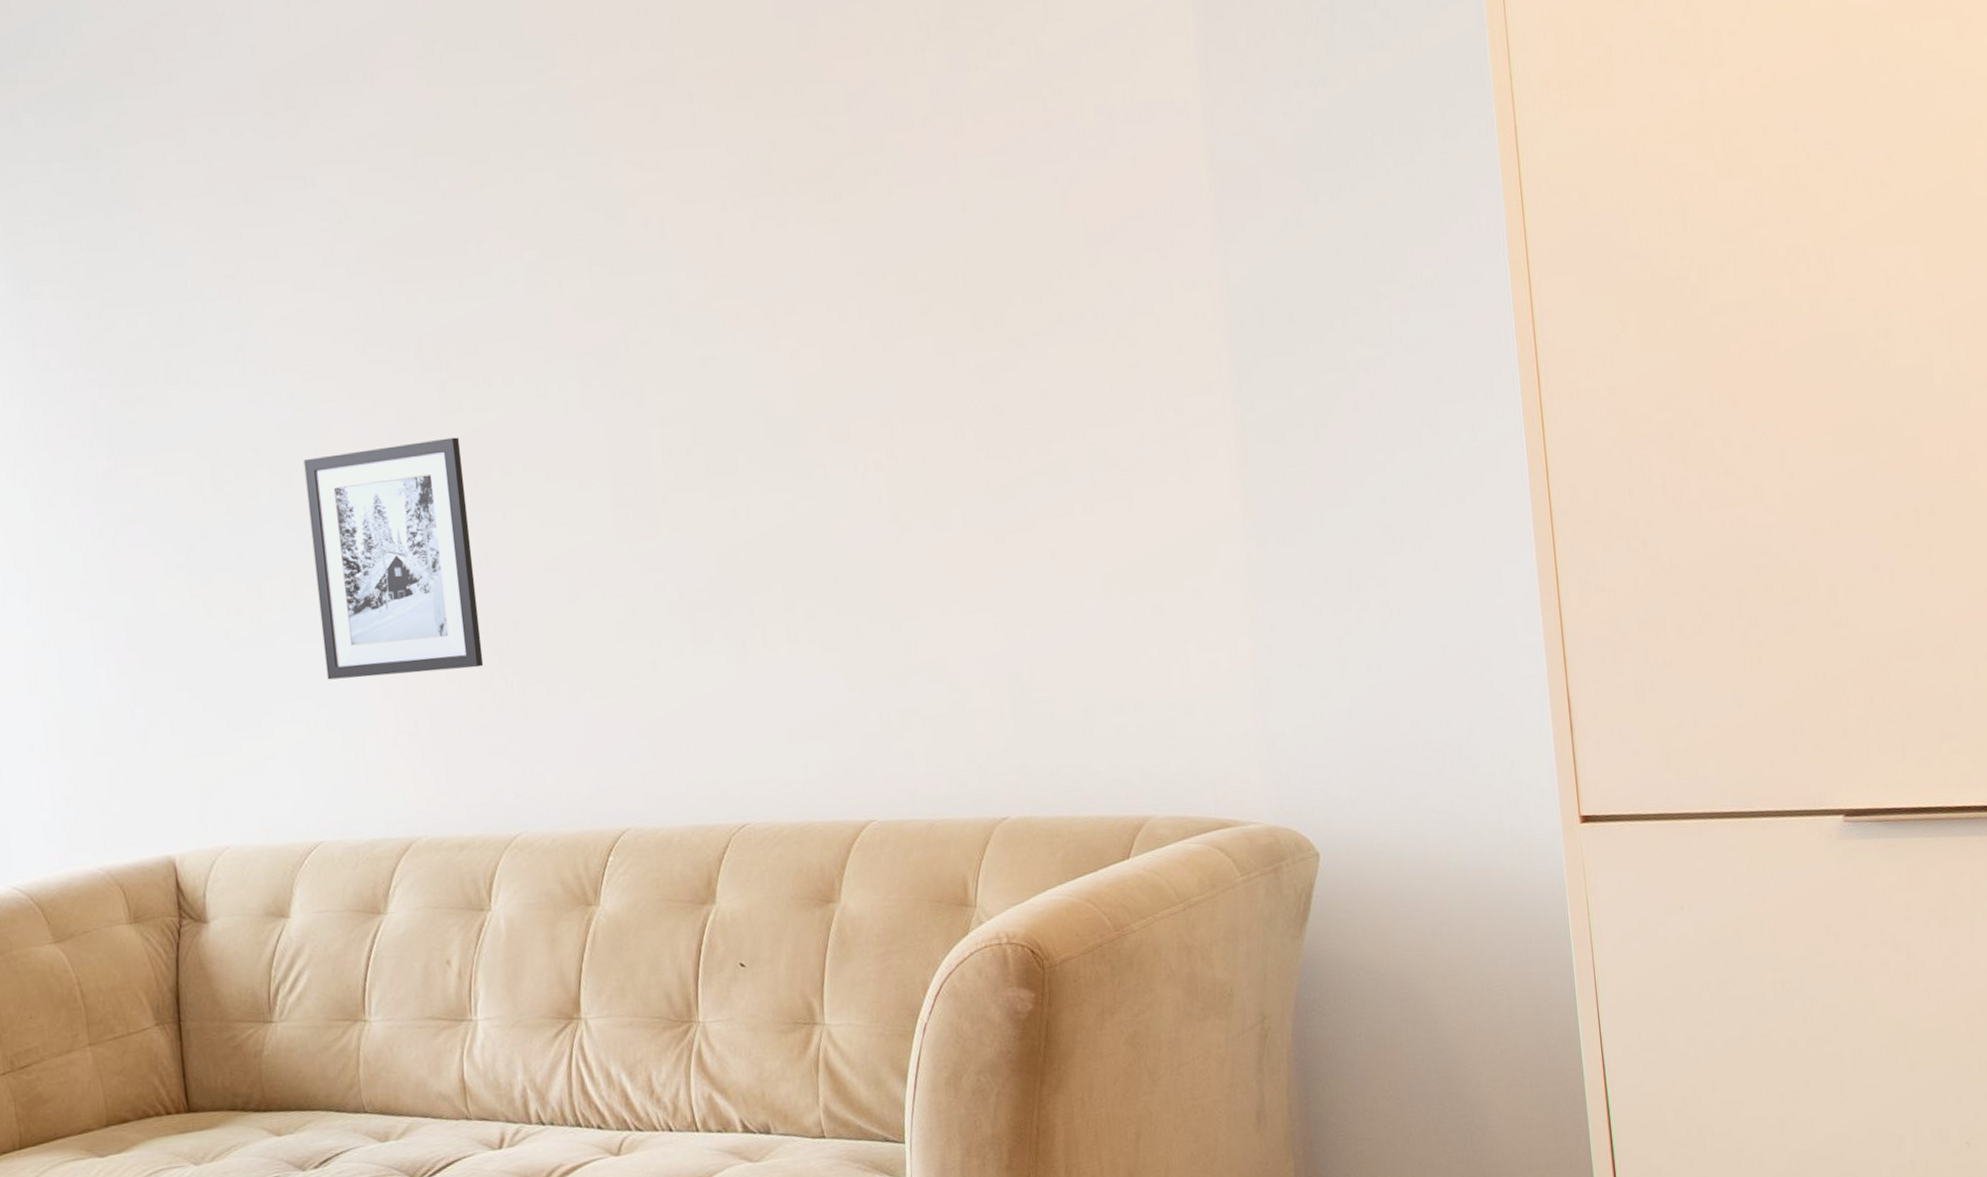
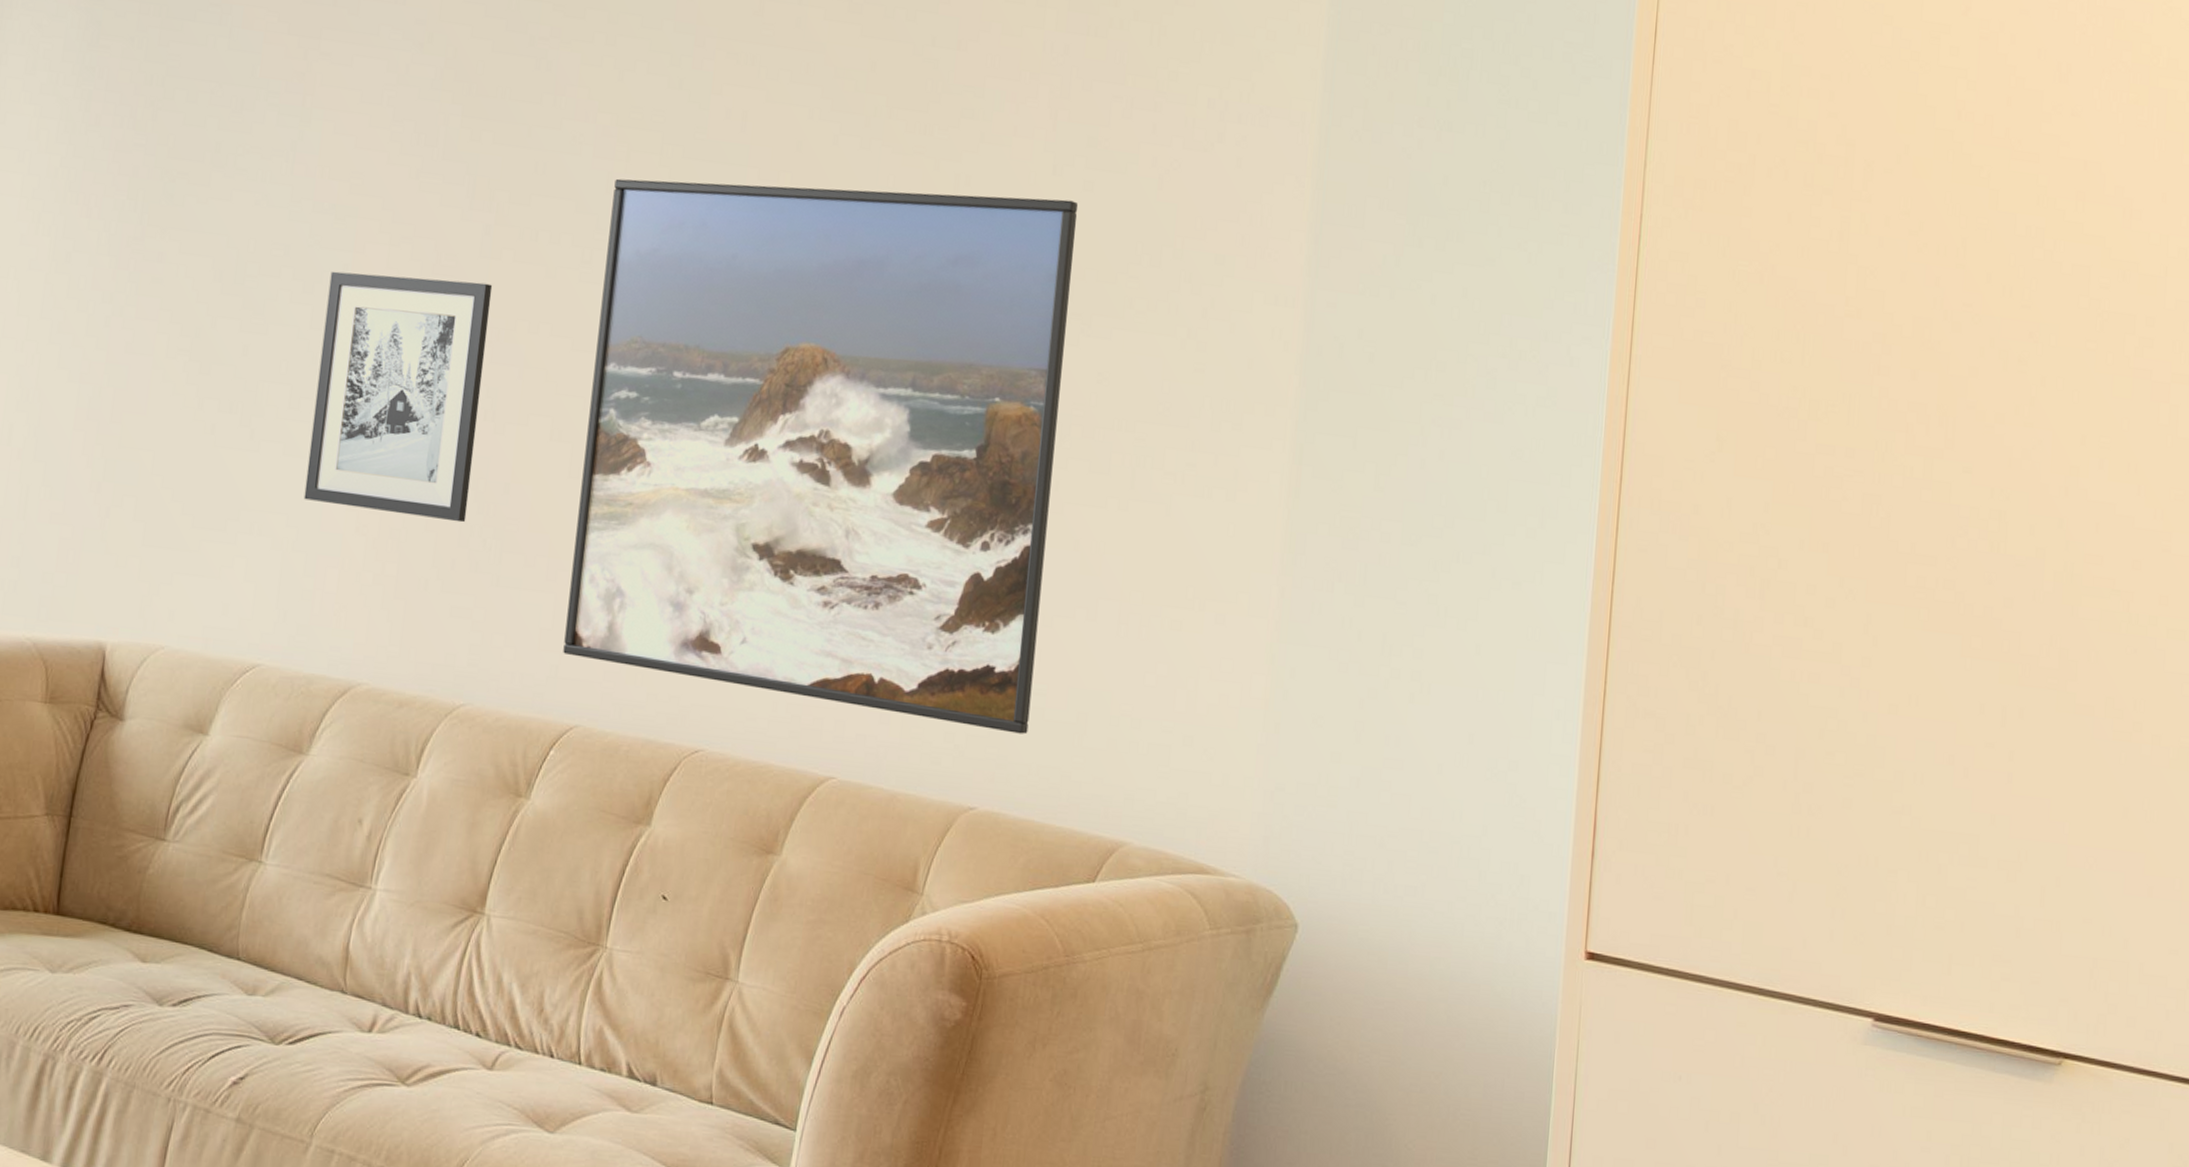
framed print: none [553,233,1042,766] -> present [563,178,1078,735]

